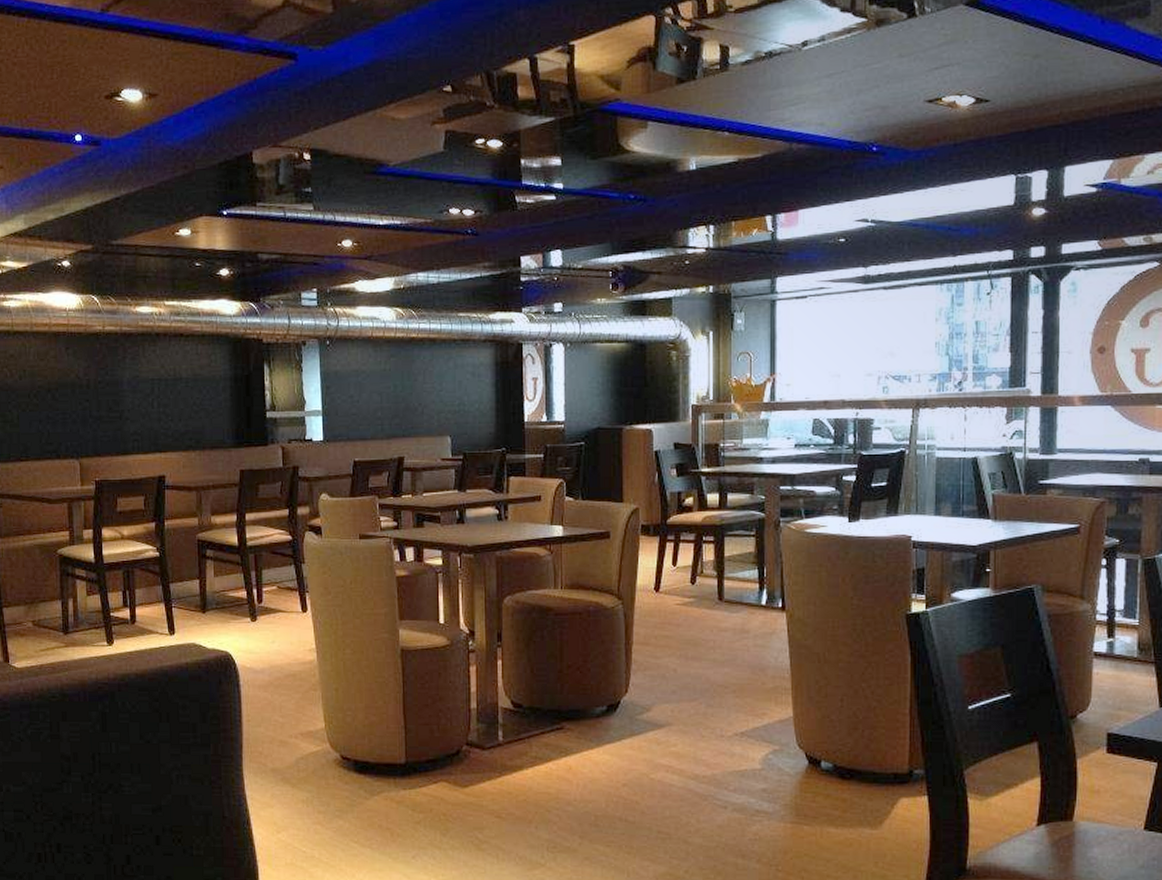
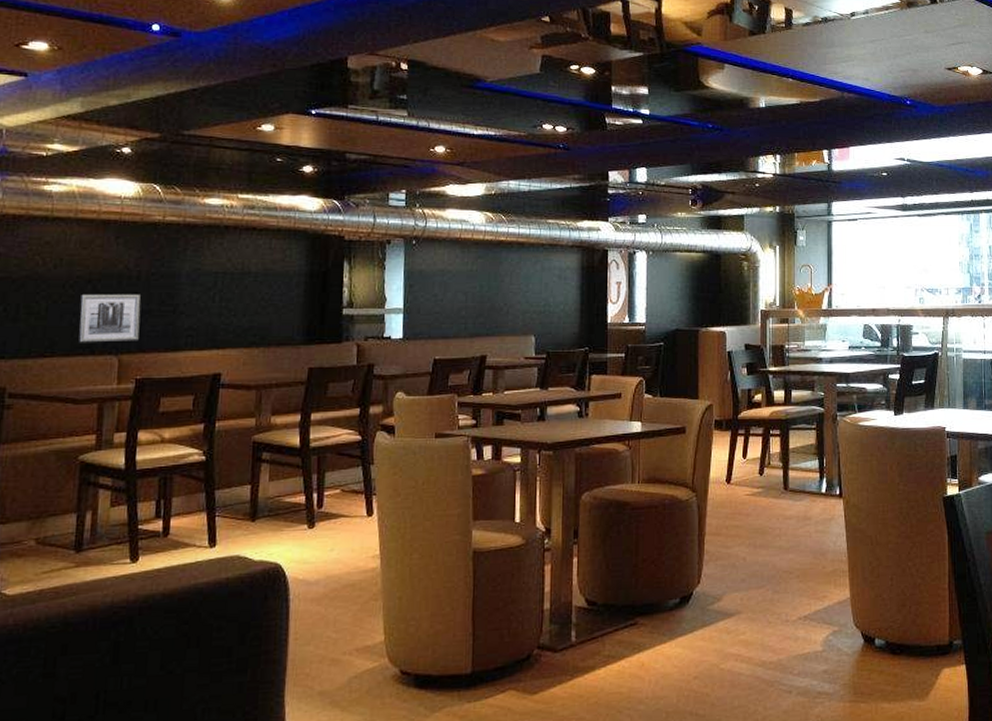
wall art: none [42,401,94,448] -> present [77,294,141,343]

